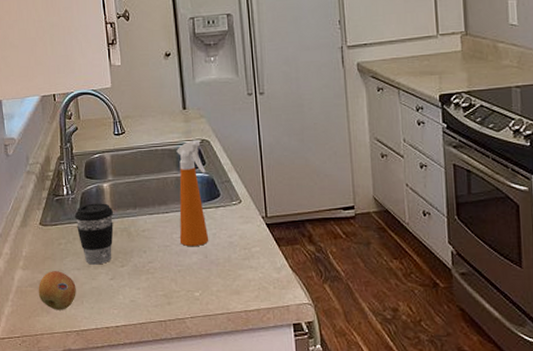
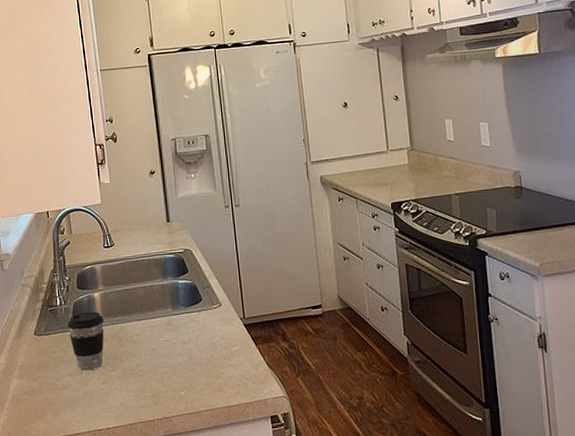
fruit: present [38,271,76,310] -> none [33,378,69,416]
spray bottle: present [176,140,209,247] -> none [161,249,193,349]

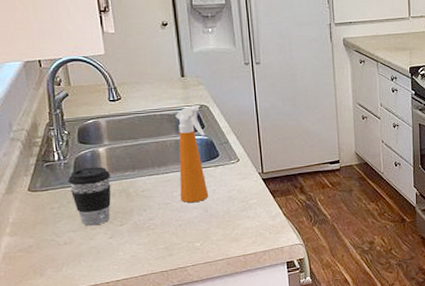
spray bottle: none [161,249,193,349] -> present [175,105,209,203]

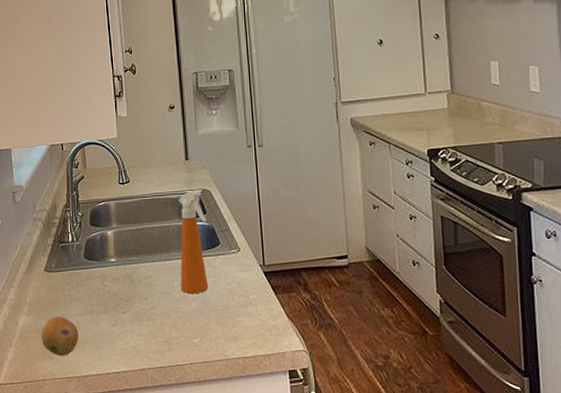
fruit: none [29,234,73,272] -> present [41,317,79,356]
coffee cup: present [67,167,112,226] -> none [78,250,117,311]

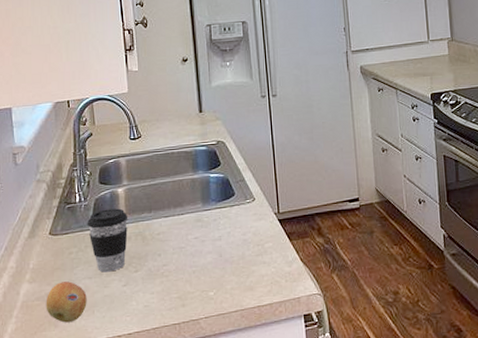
coffee cup: none [78,250,117,311] -> present [87,208,128,272]
spray bottle: present [179,189,209,294] -> none [192,141,224,247]

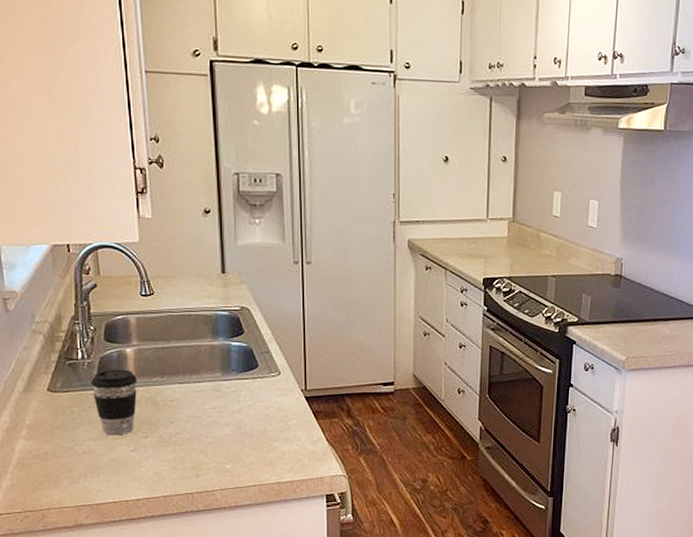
fruit: present [46,281,87,323] -> none [44,441,91,483]

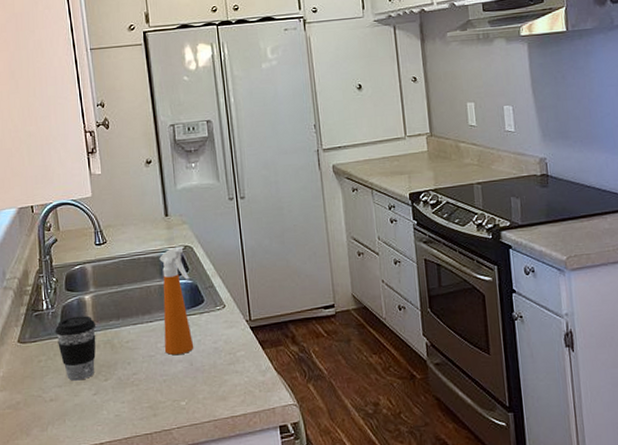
spray bottle: none [211,306,244,419] -> present [159,246,194,356]

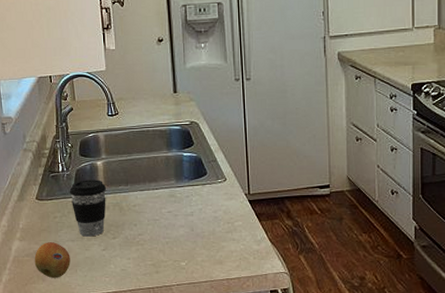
fruit: none [17,390,58,432] -> present [34,242,70,278]
spray bottle: present [159,246,194,356] -> none [167,122,196,221]

